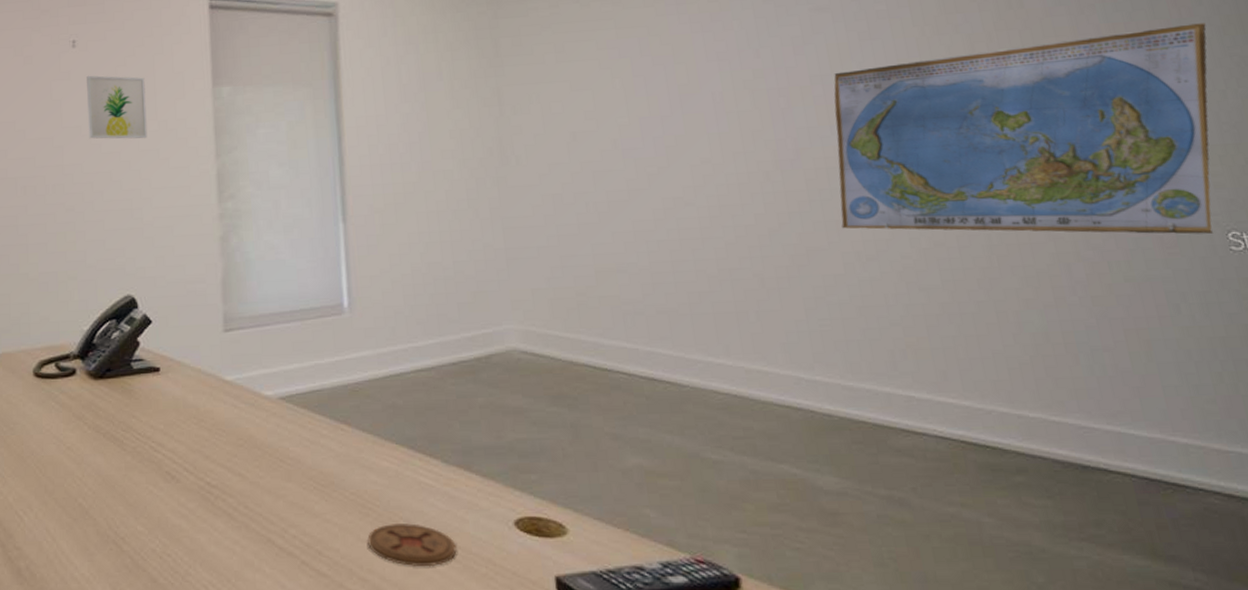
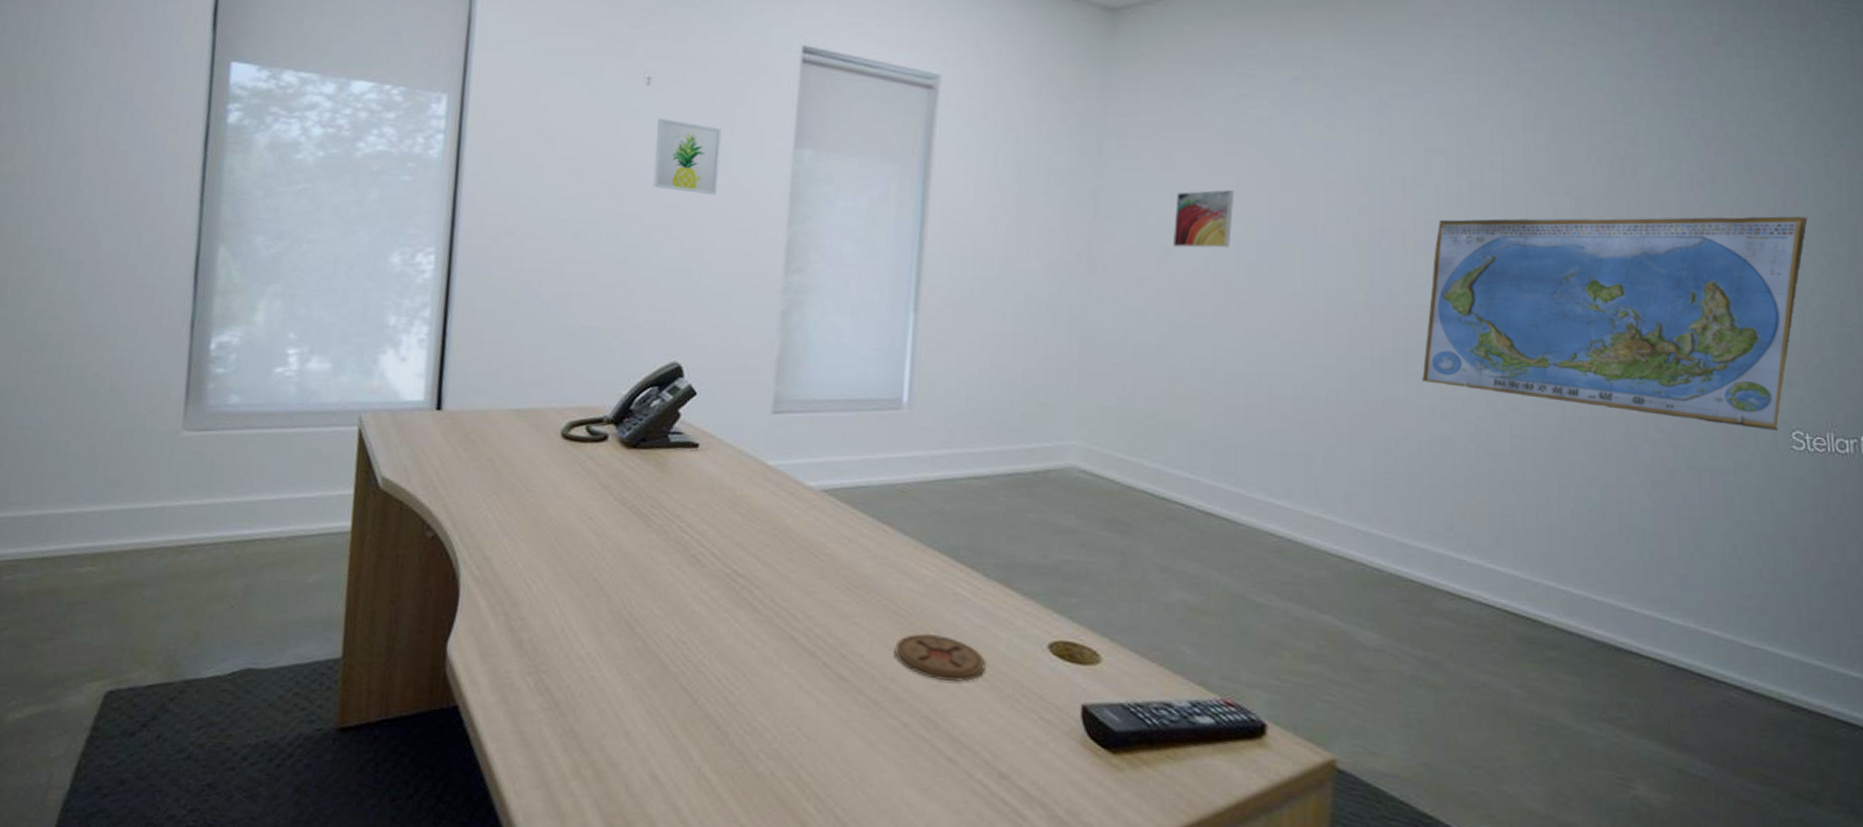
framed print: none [576,71,634,131] -> present [1172,190,1235,249]

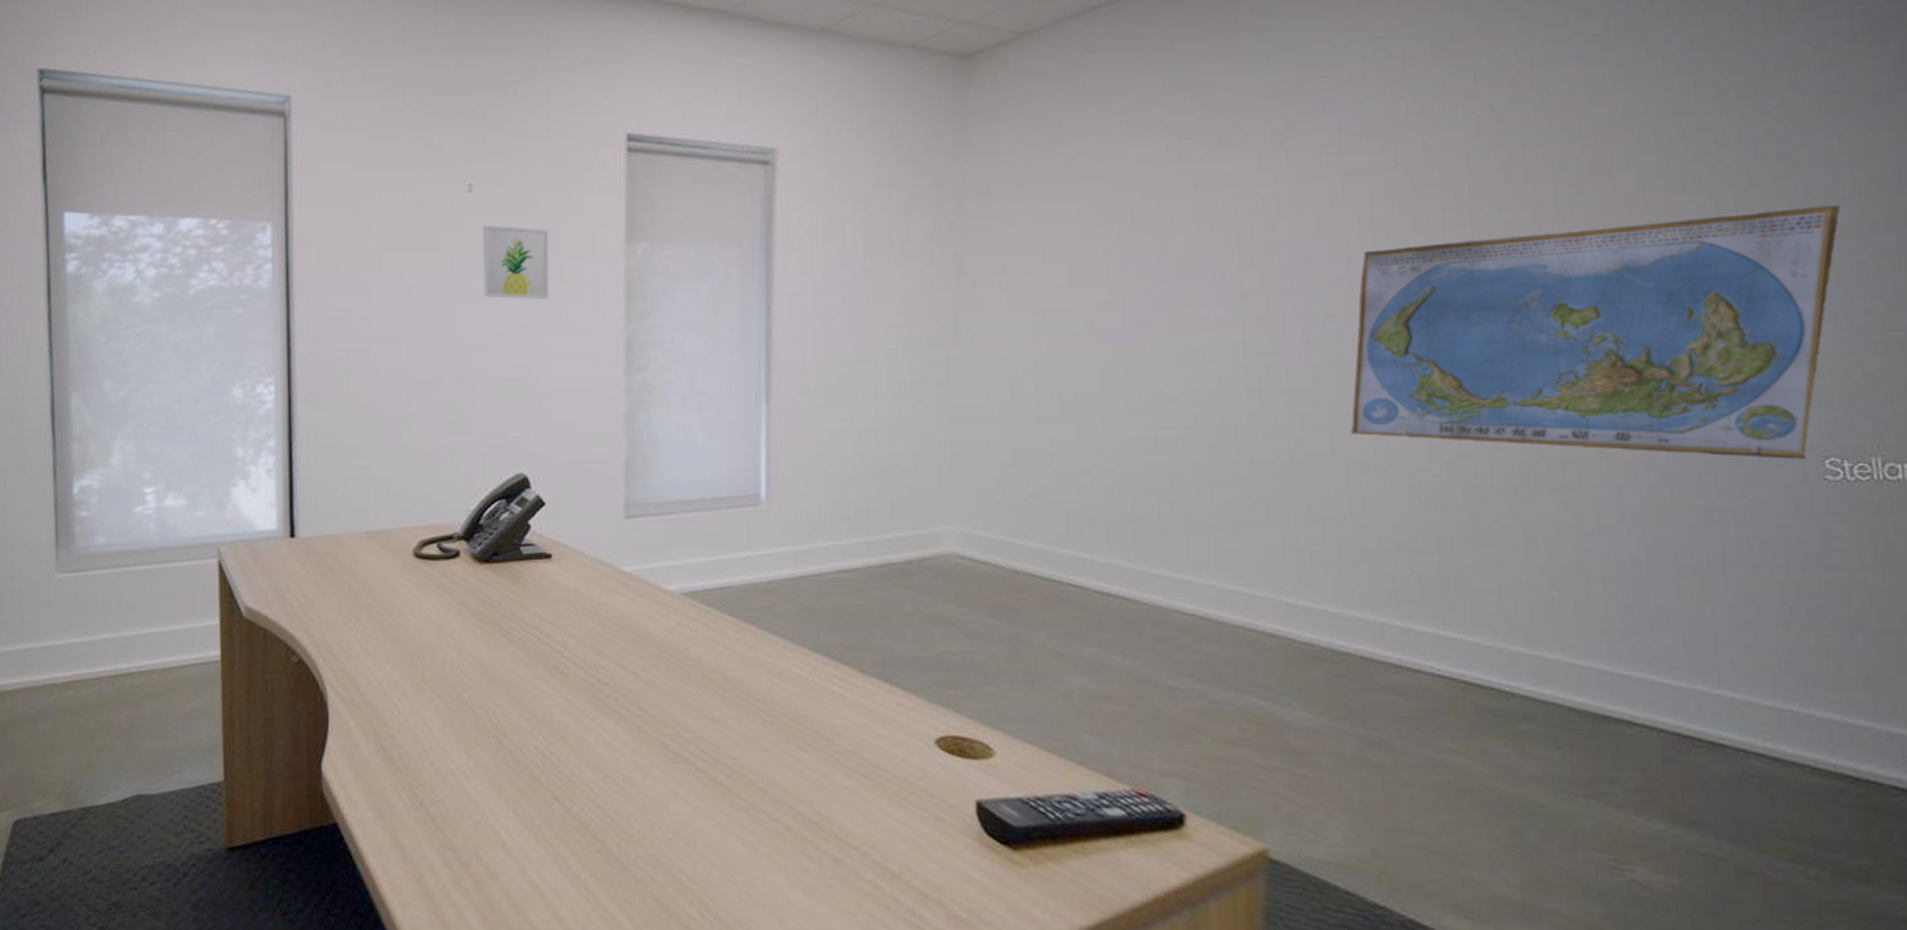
coaster: present [895,634,986,683] -> none [770,734,869,783]
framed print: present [1172,190,1235,249] -> none [1048,241,1117,309]

